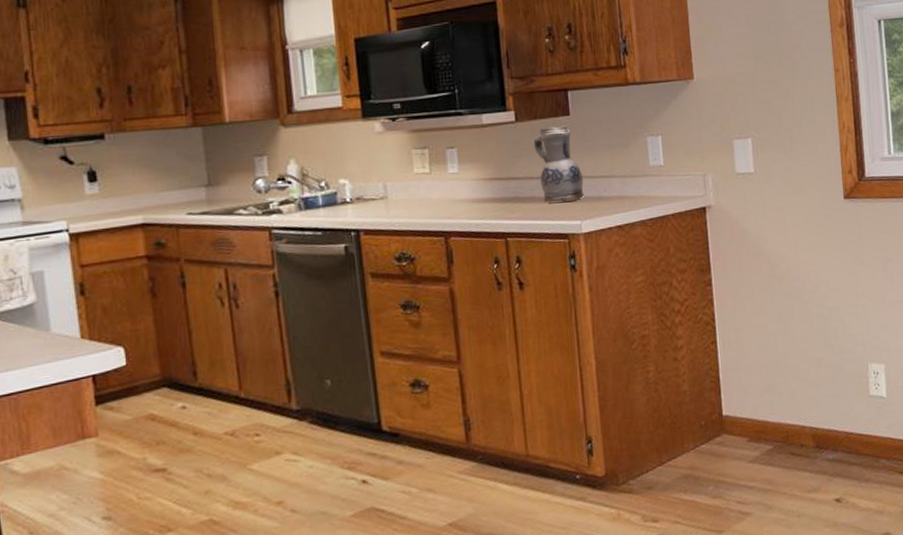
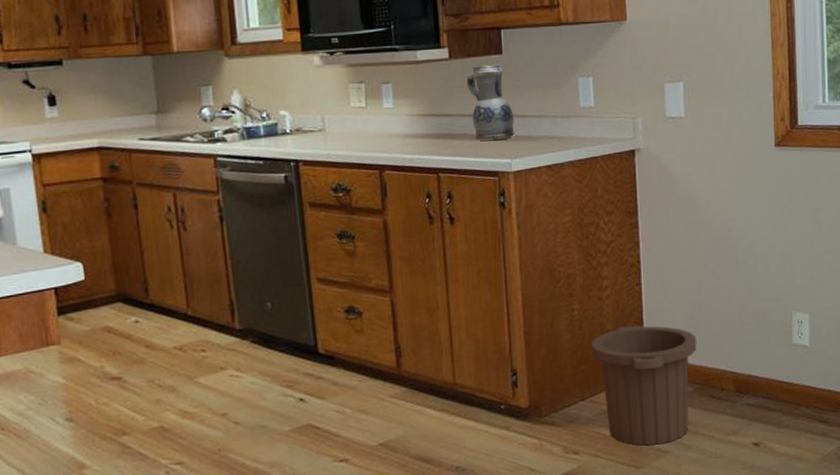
trash can: none [668,384,775,509] -> present [592,325,697,446]

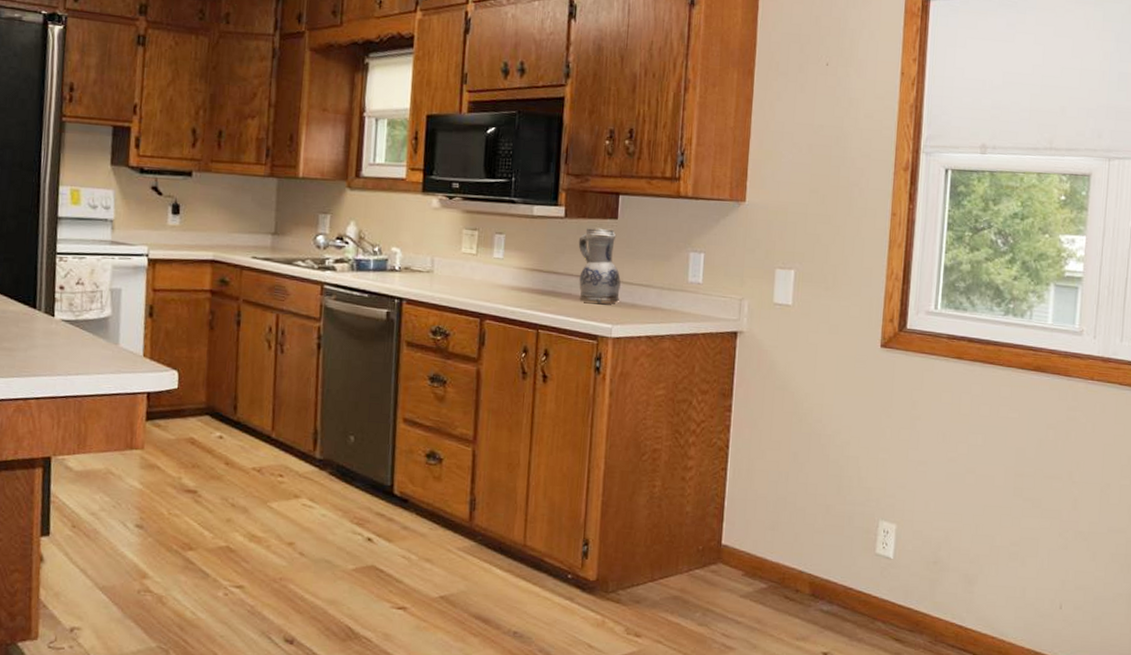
trash can: present [592,325,697,446] -> none [668,510,777,640]

